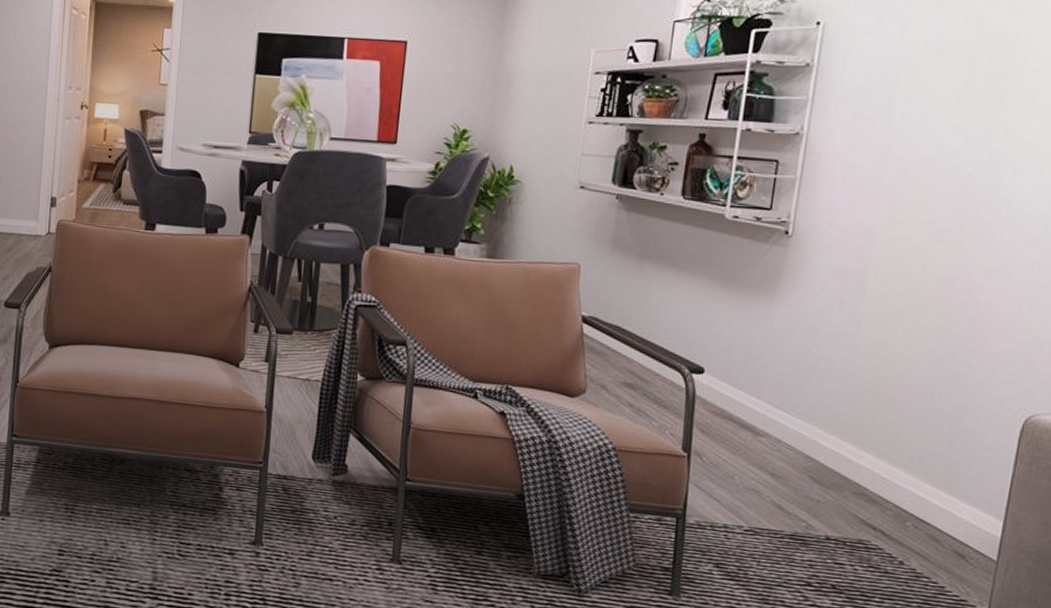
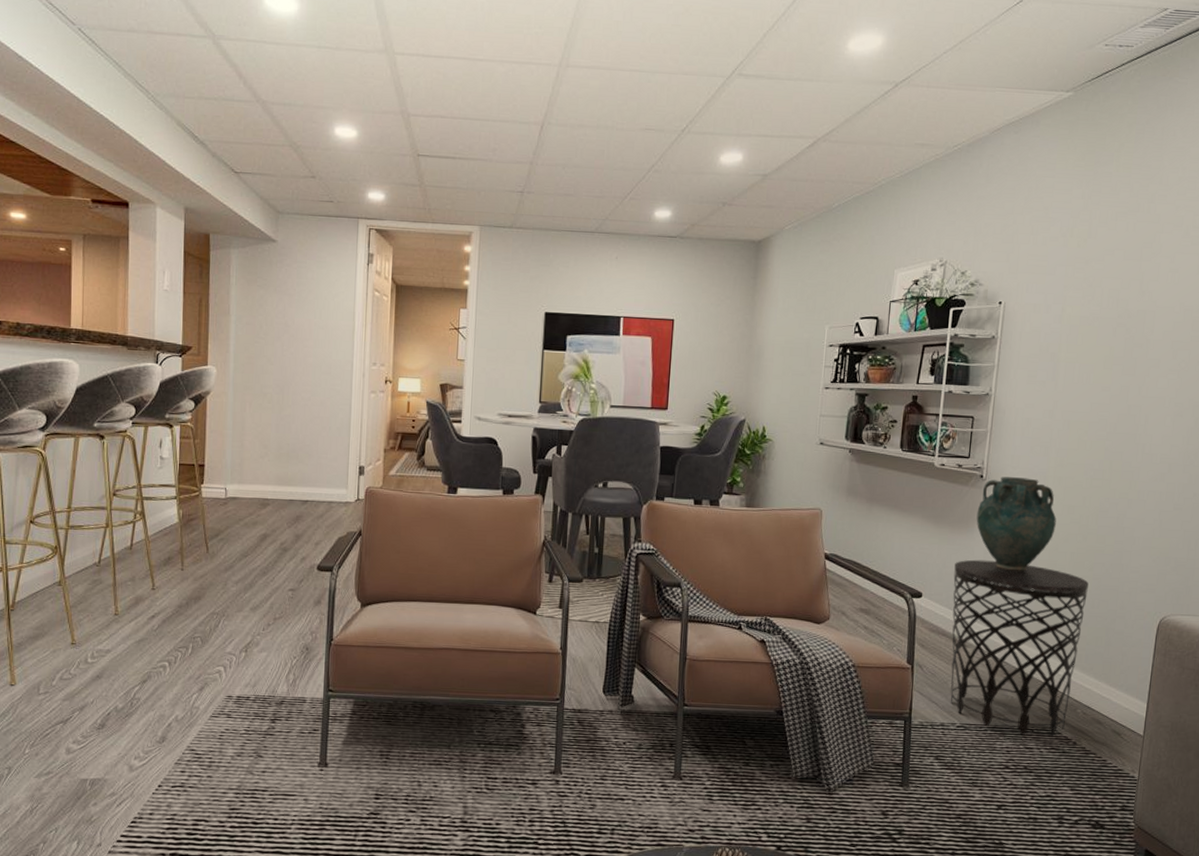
side table: none [737,332,927,553] -> present [950,559,1089,737]
vase: none [777,233,886,349] -> present [976,477,1057,571]

